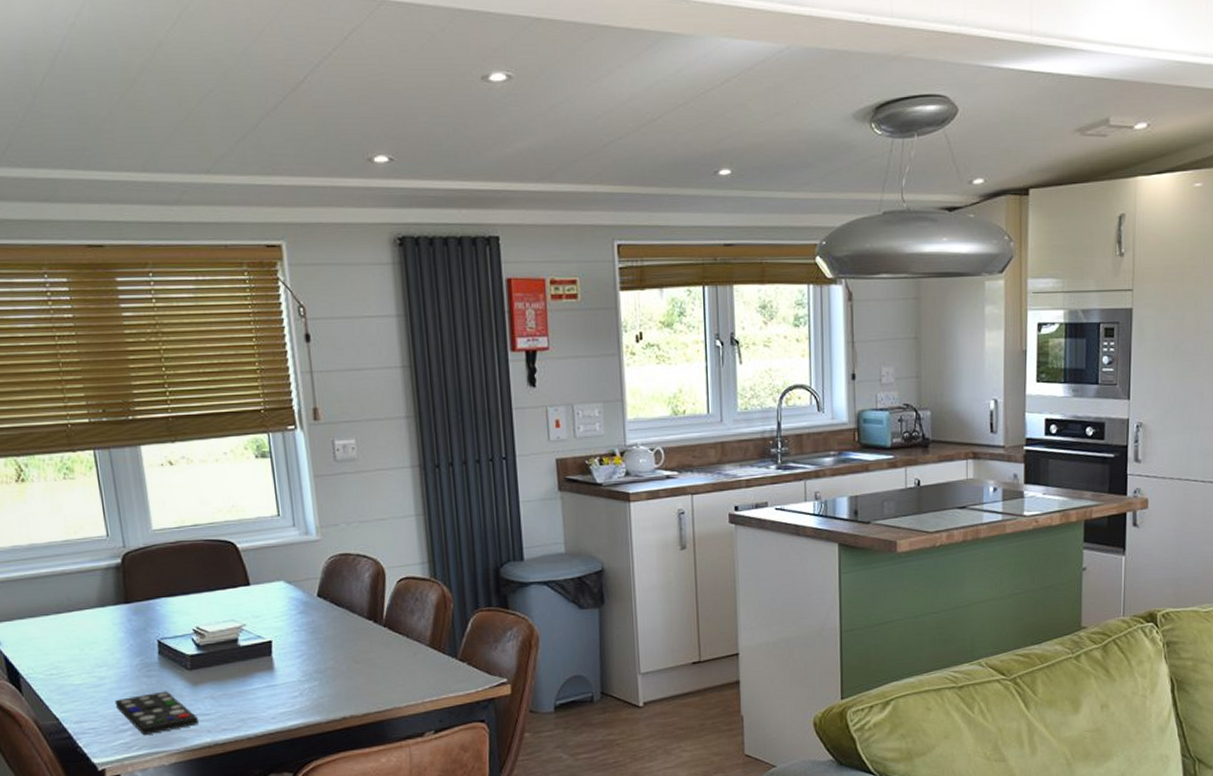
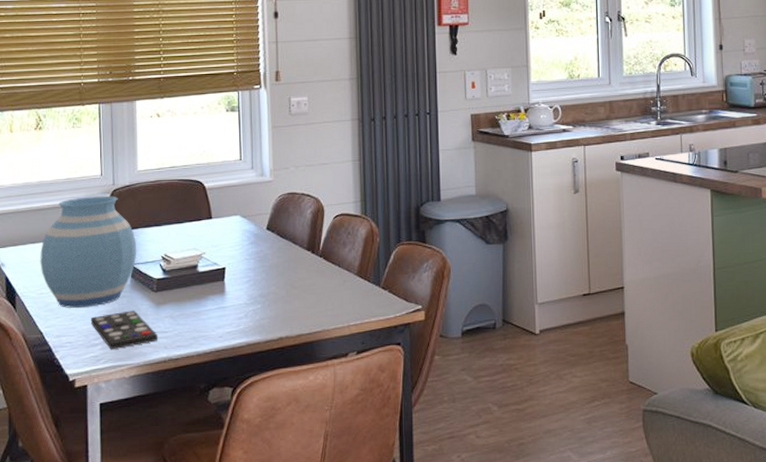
vase: none [43,560,163,690] -> present [40,196,137,308]

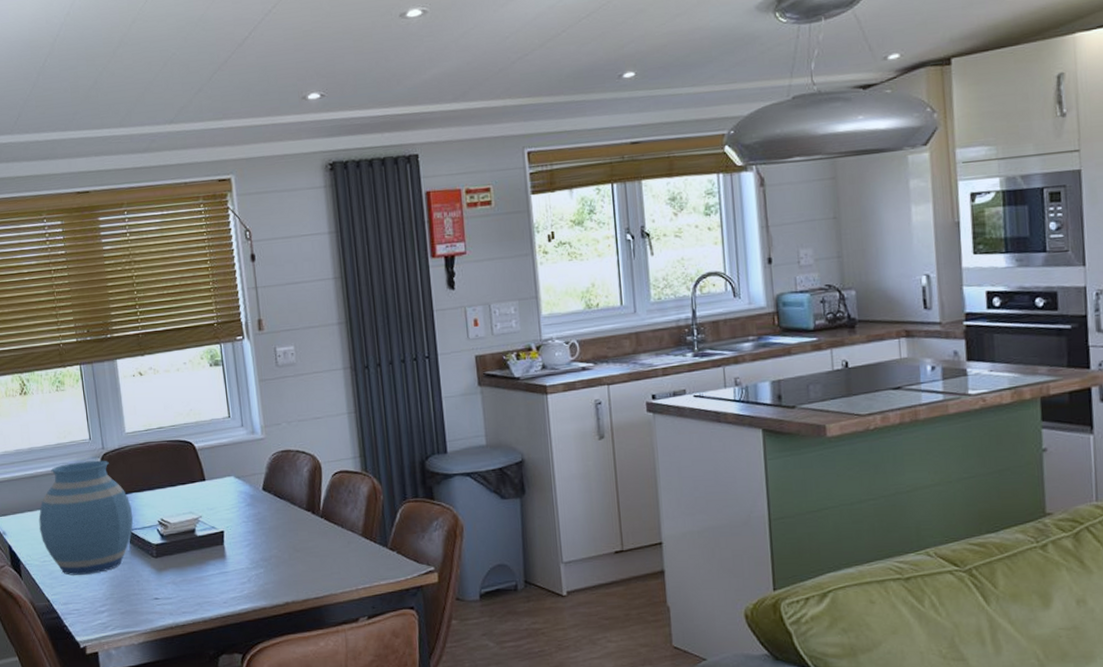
remote control: present [90,310,157,350] -> none [94,577,162,617]

